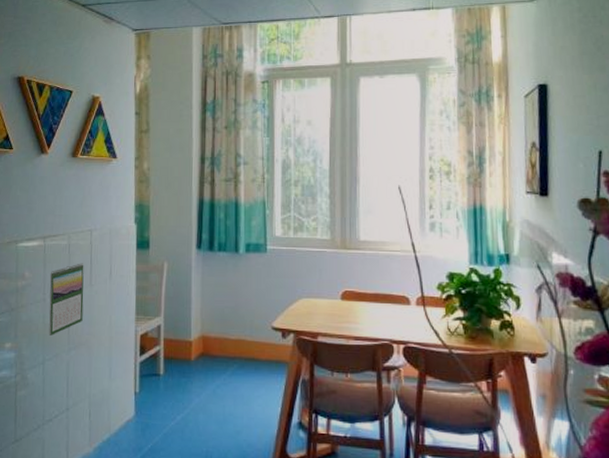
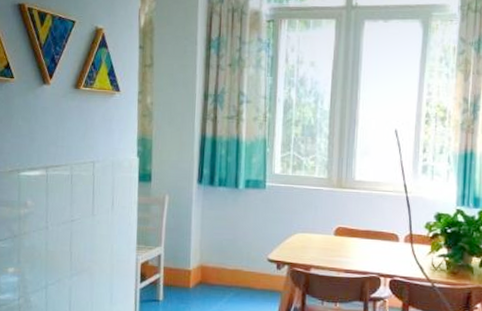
calendar: present [49,263,84,335] -> none [51,193,87,262]

